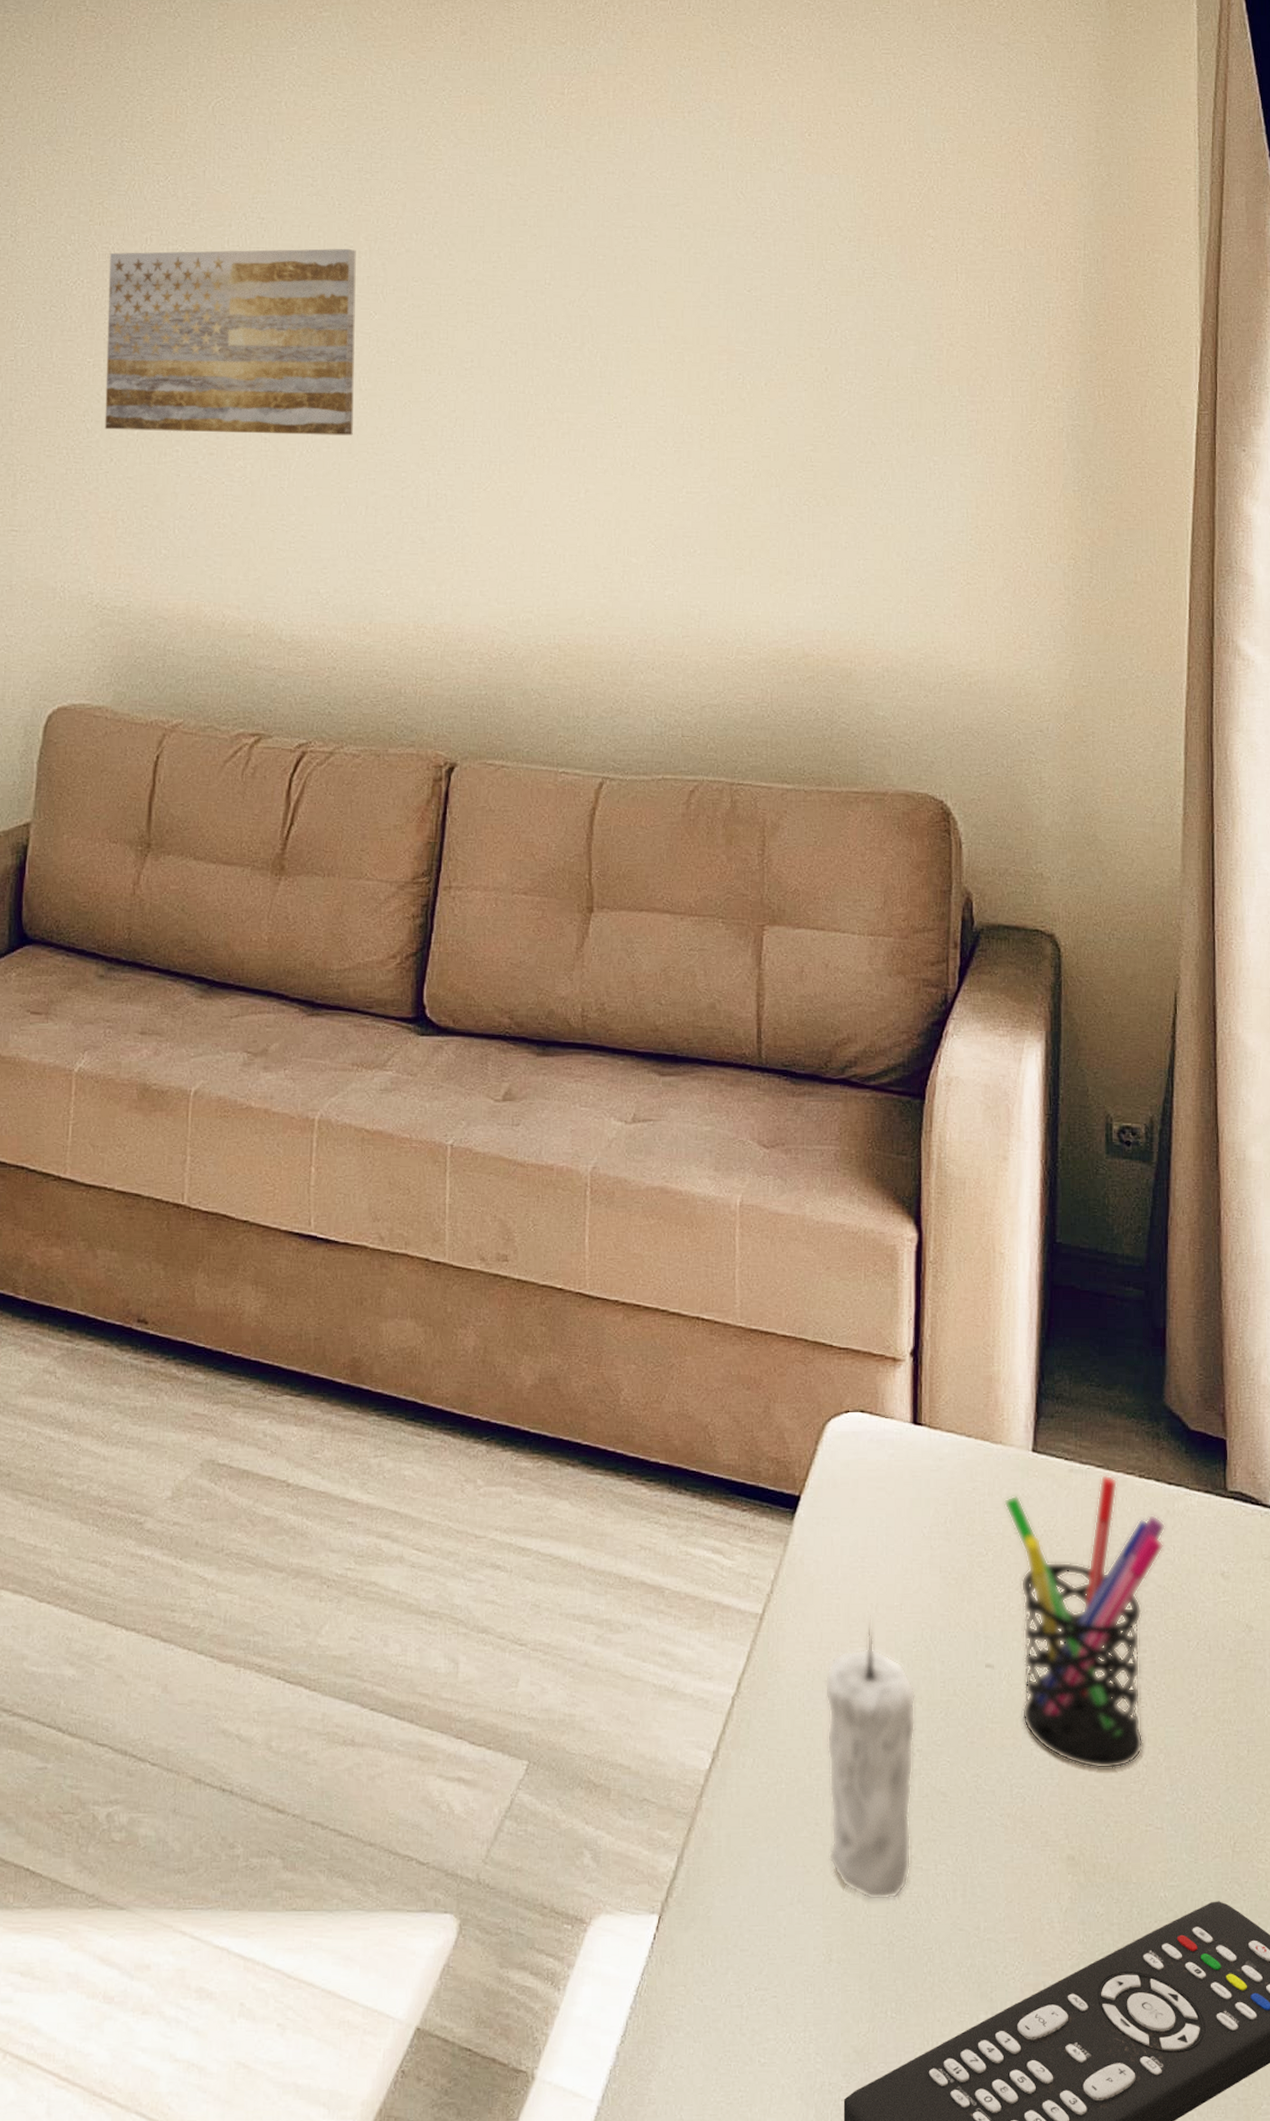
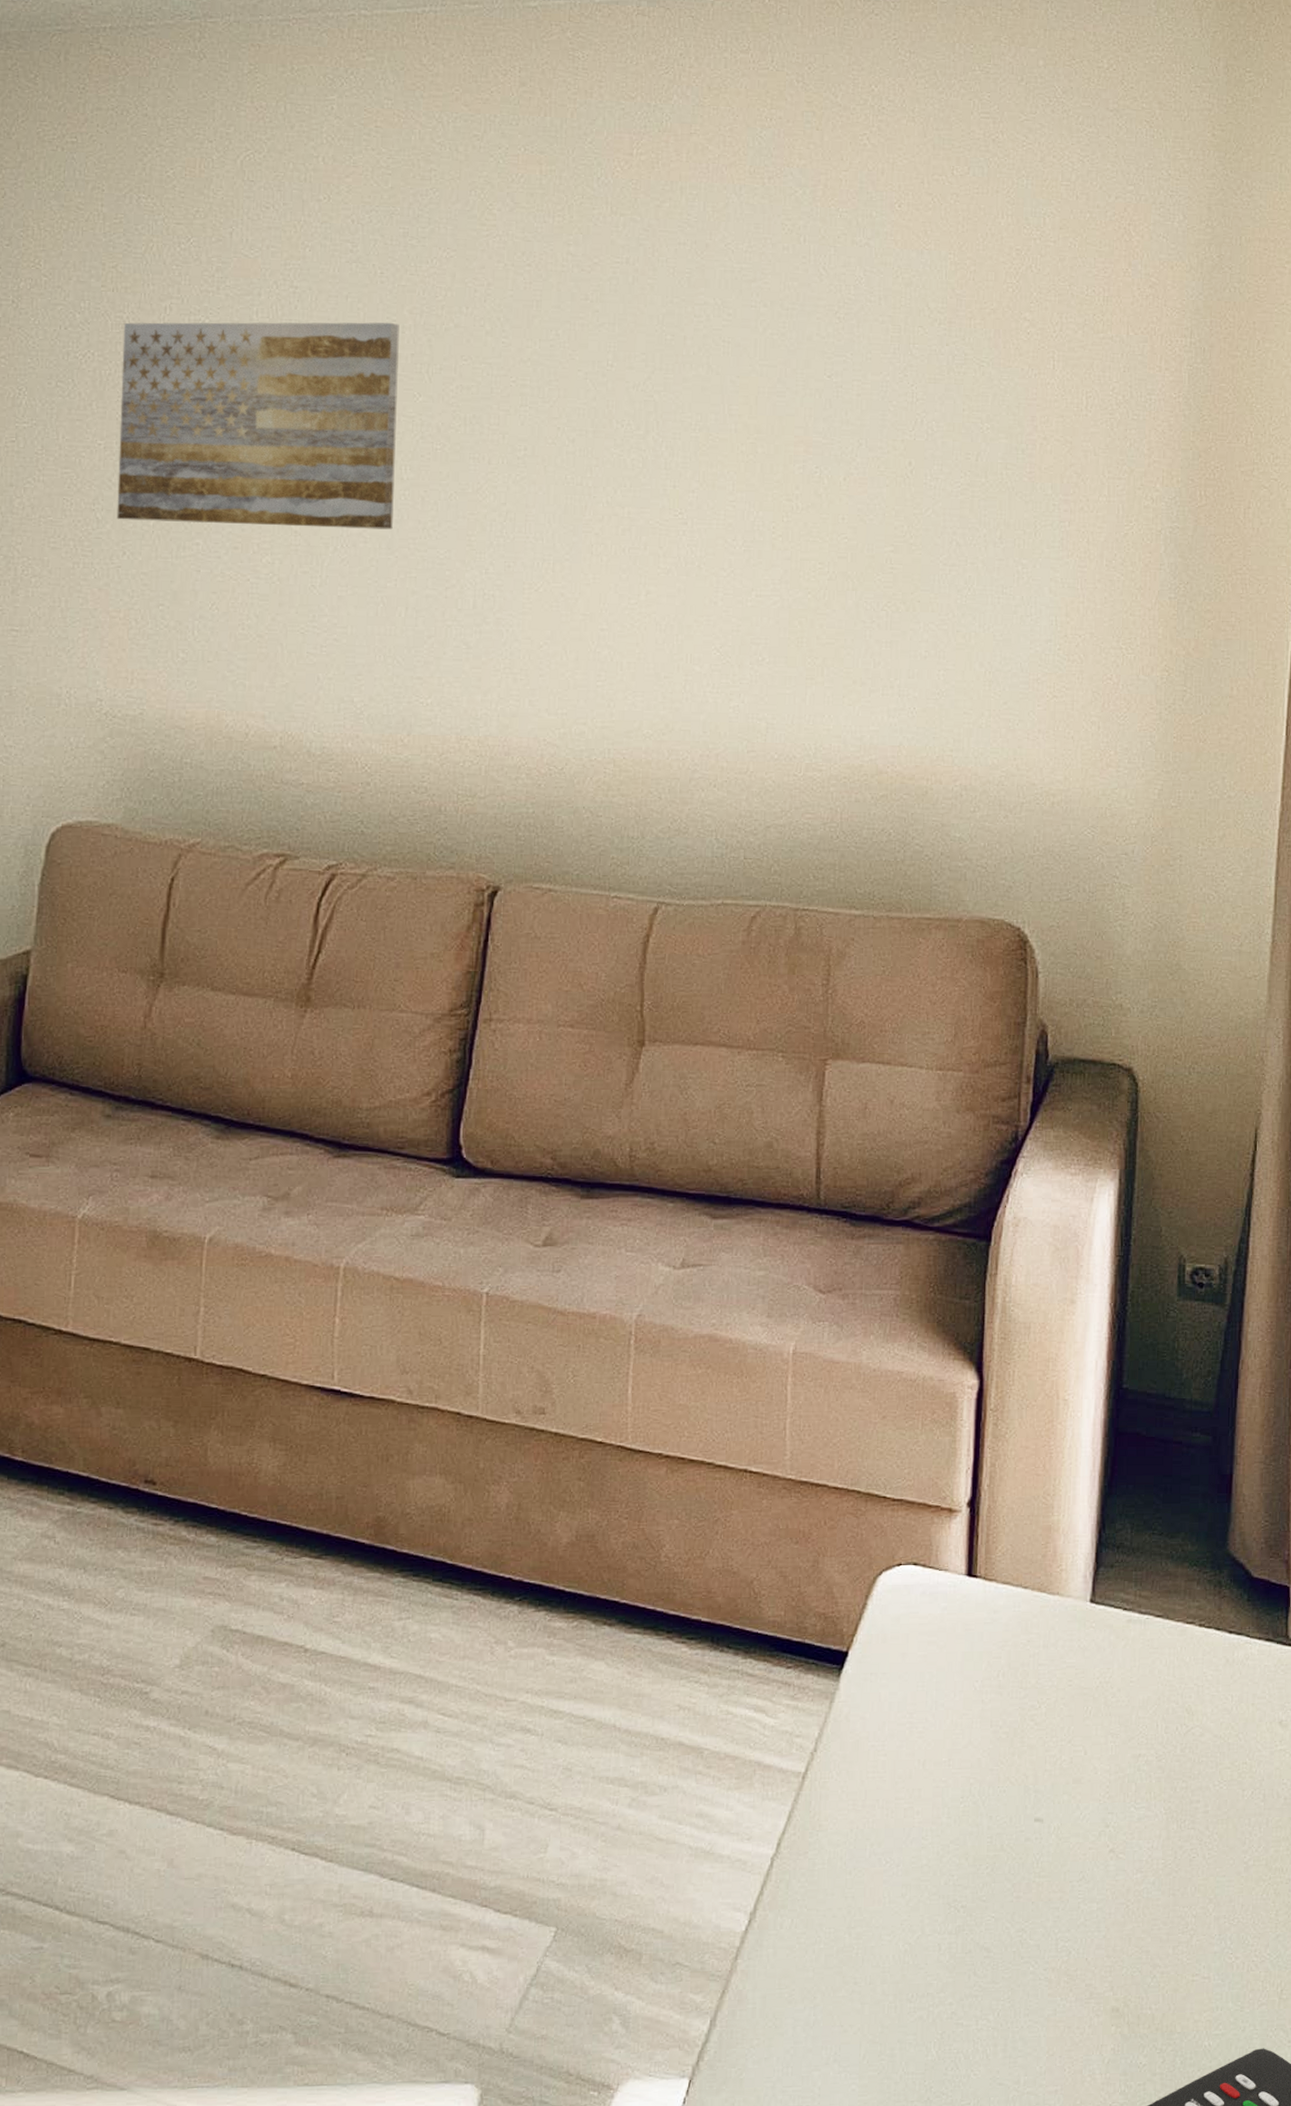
candle: present [825,1624,916,1901] -> none [867,1780,962,2058]
pen holder: present [1004,1475,1166,1769] -> none [1059,1625,1225,1921]

